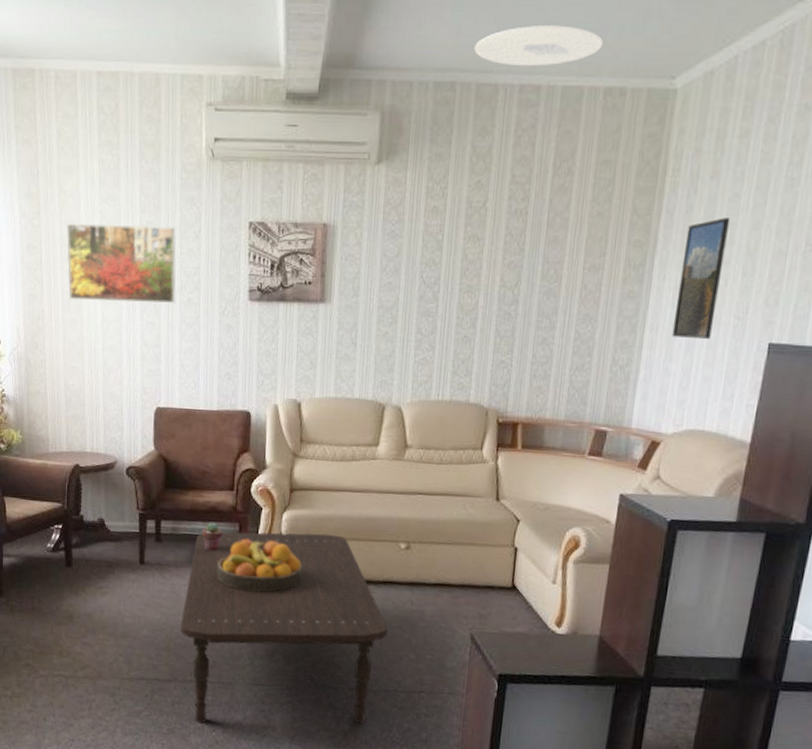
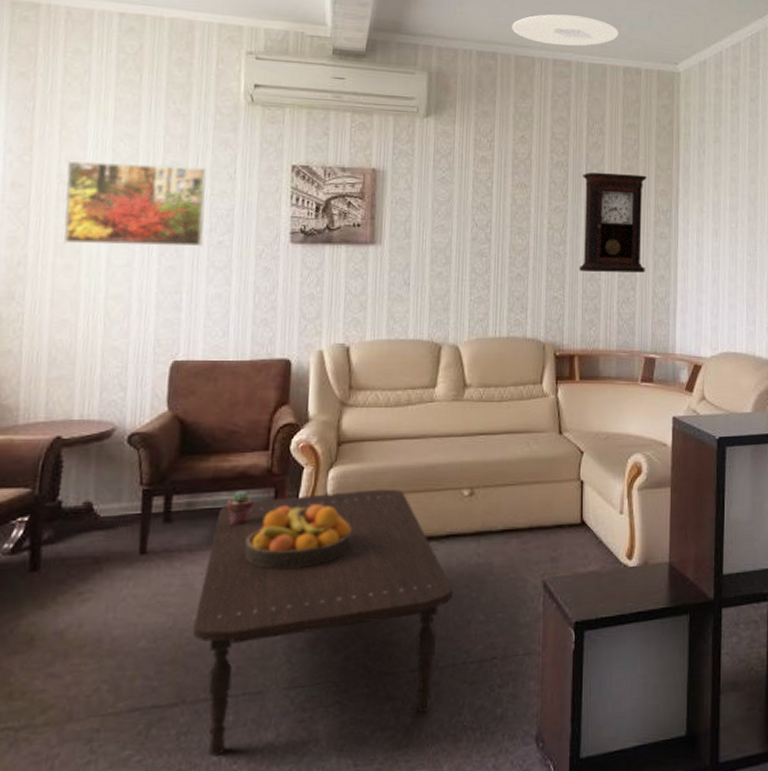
pendulum clock: none [530,221,620,337] -> present [579,172,647,273]
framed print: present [672,218,731,340] -> none [700,173,733,273]

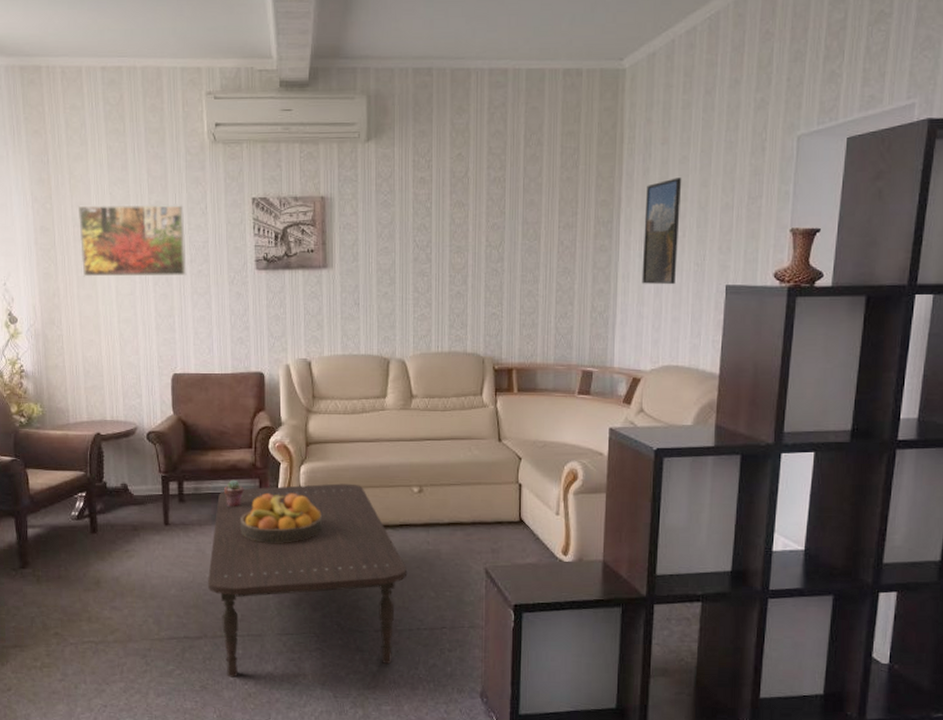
ceiling light: present [512,14,619,46] -> none [447,17,559,53]
pendulum clock: present [579,172,647,273] -> none [516,186,587,288]
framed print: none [700,173,733,273] -> present [641,178,682,285]

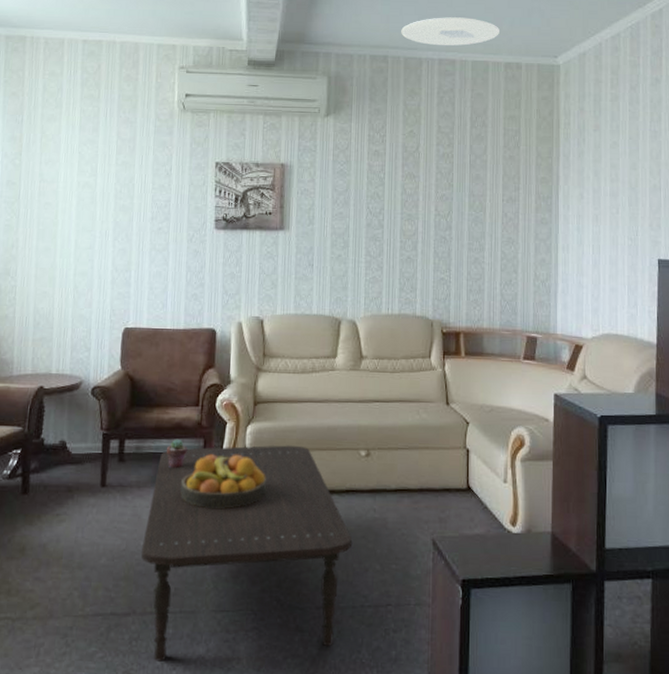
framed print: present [77,204,187,277] -> none [43,162,149,233]
ceiling light: none [447,17,559,53] -> present [401,17,501,46]
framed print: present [641,178,682,285] -> none [580,160,614,257]

